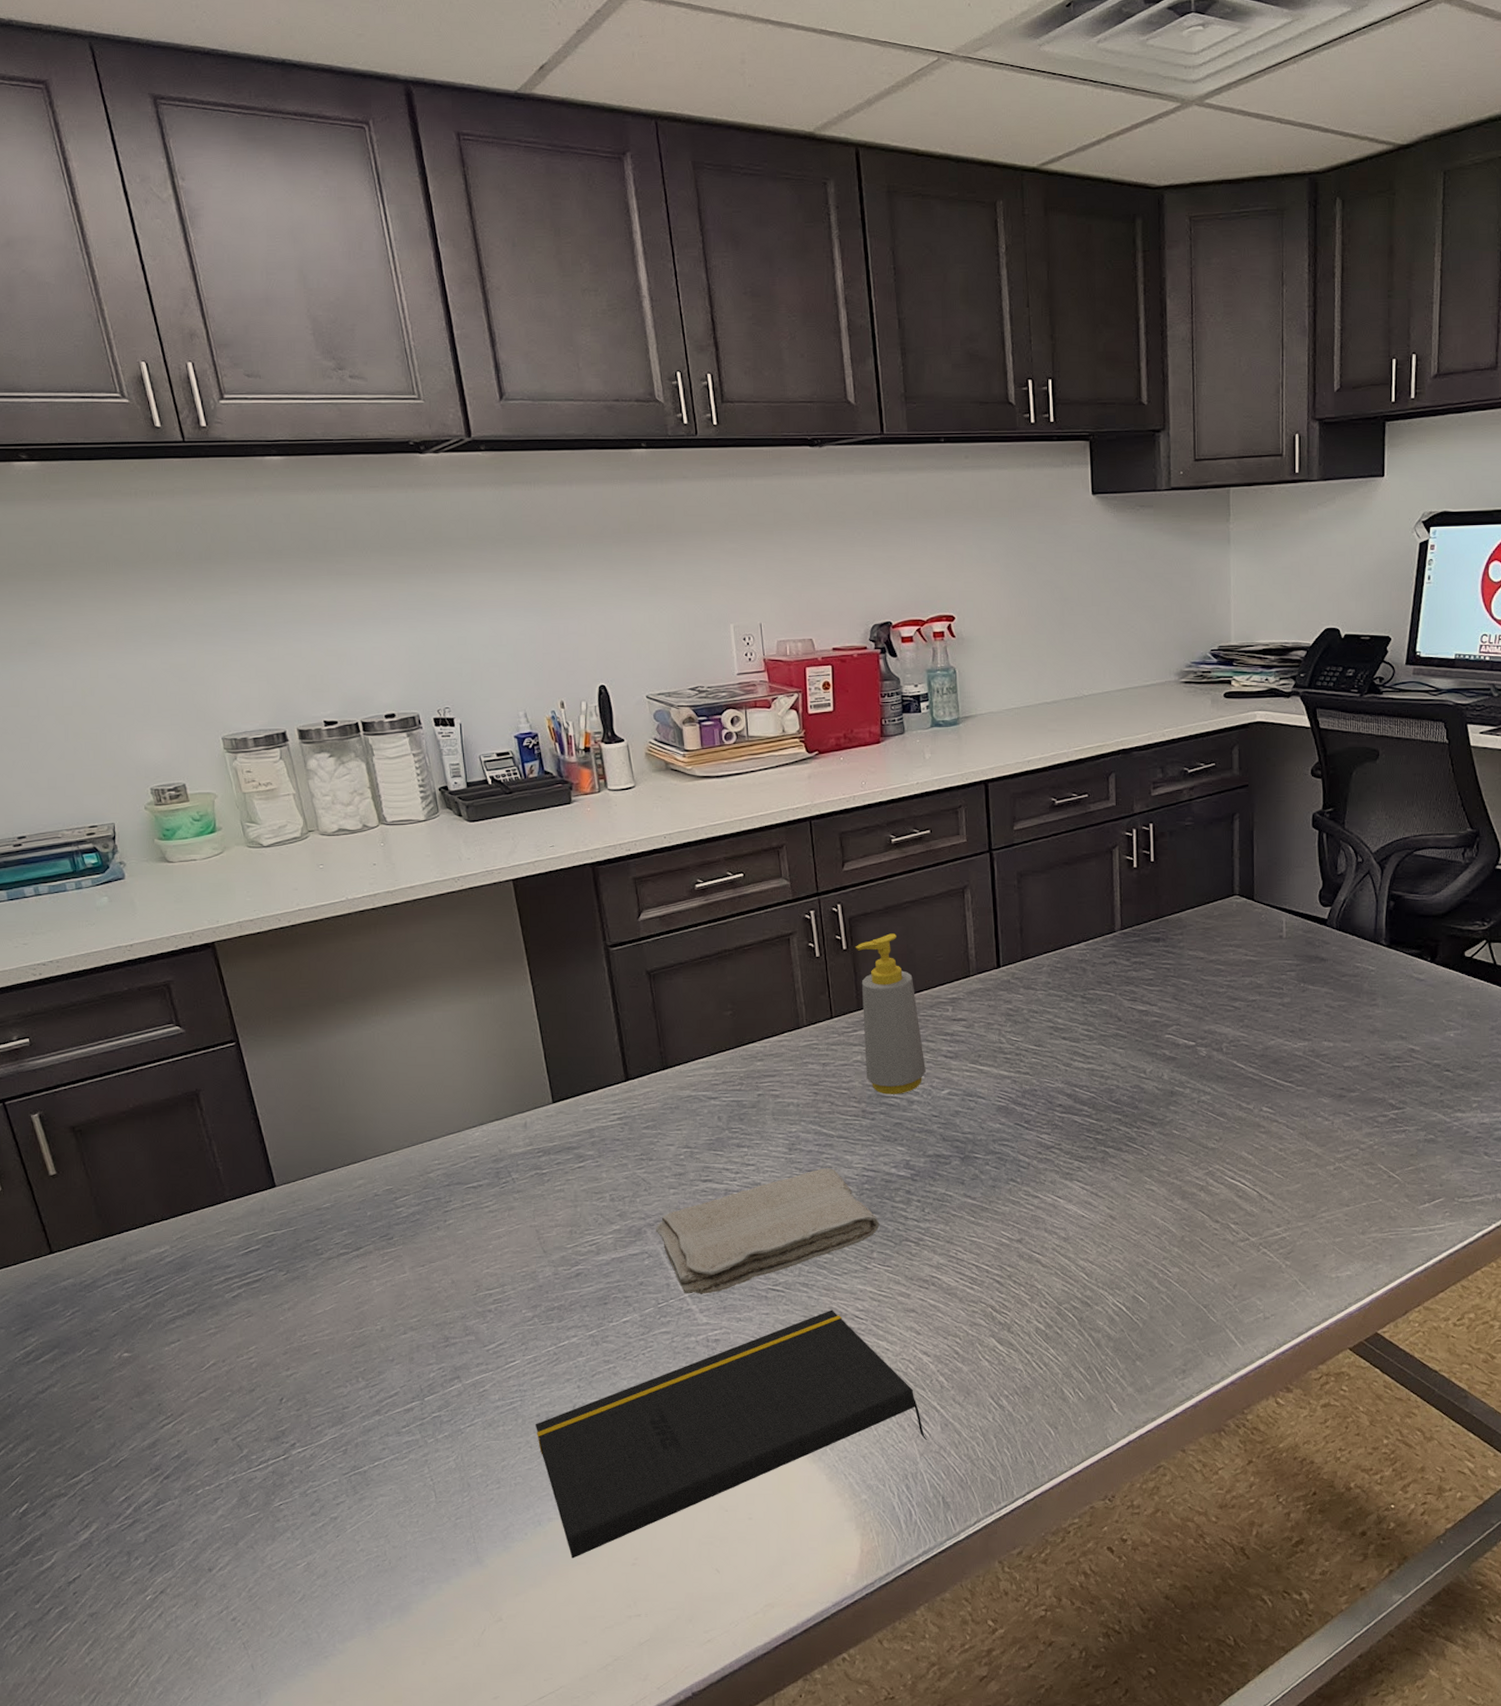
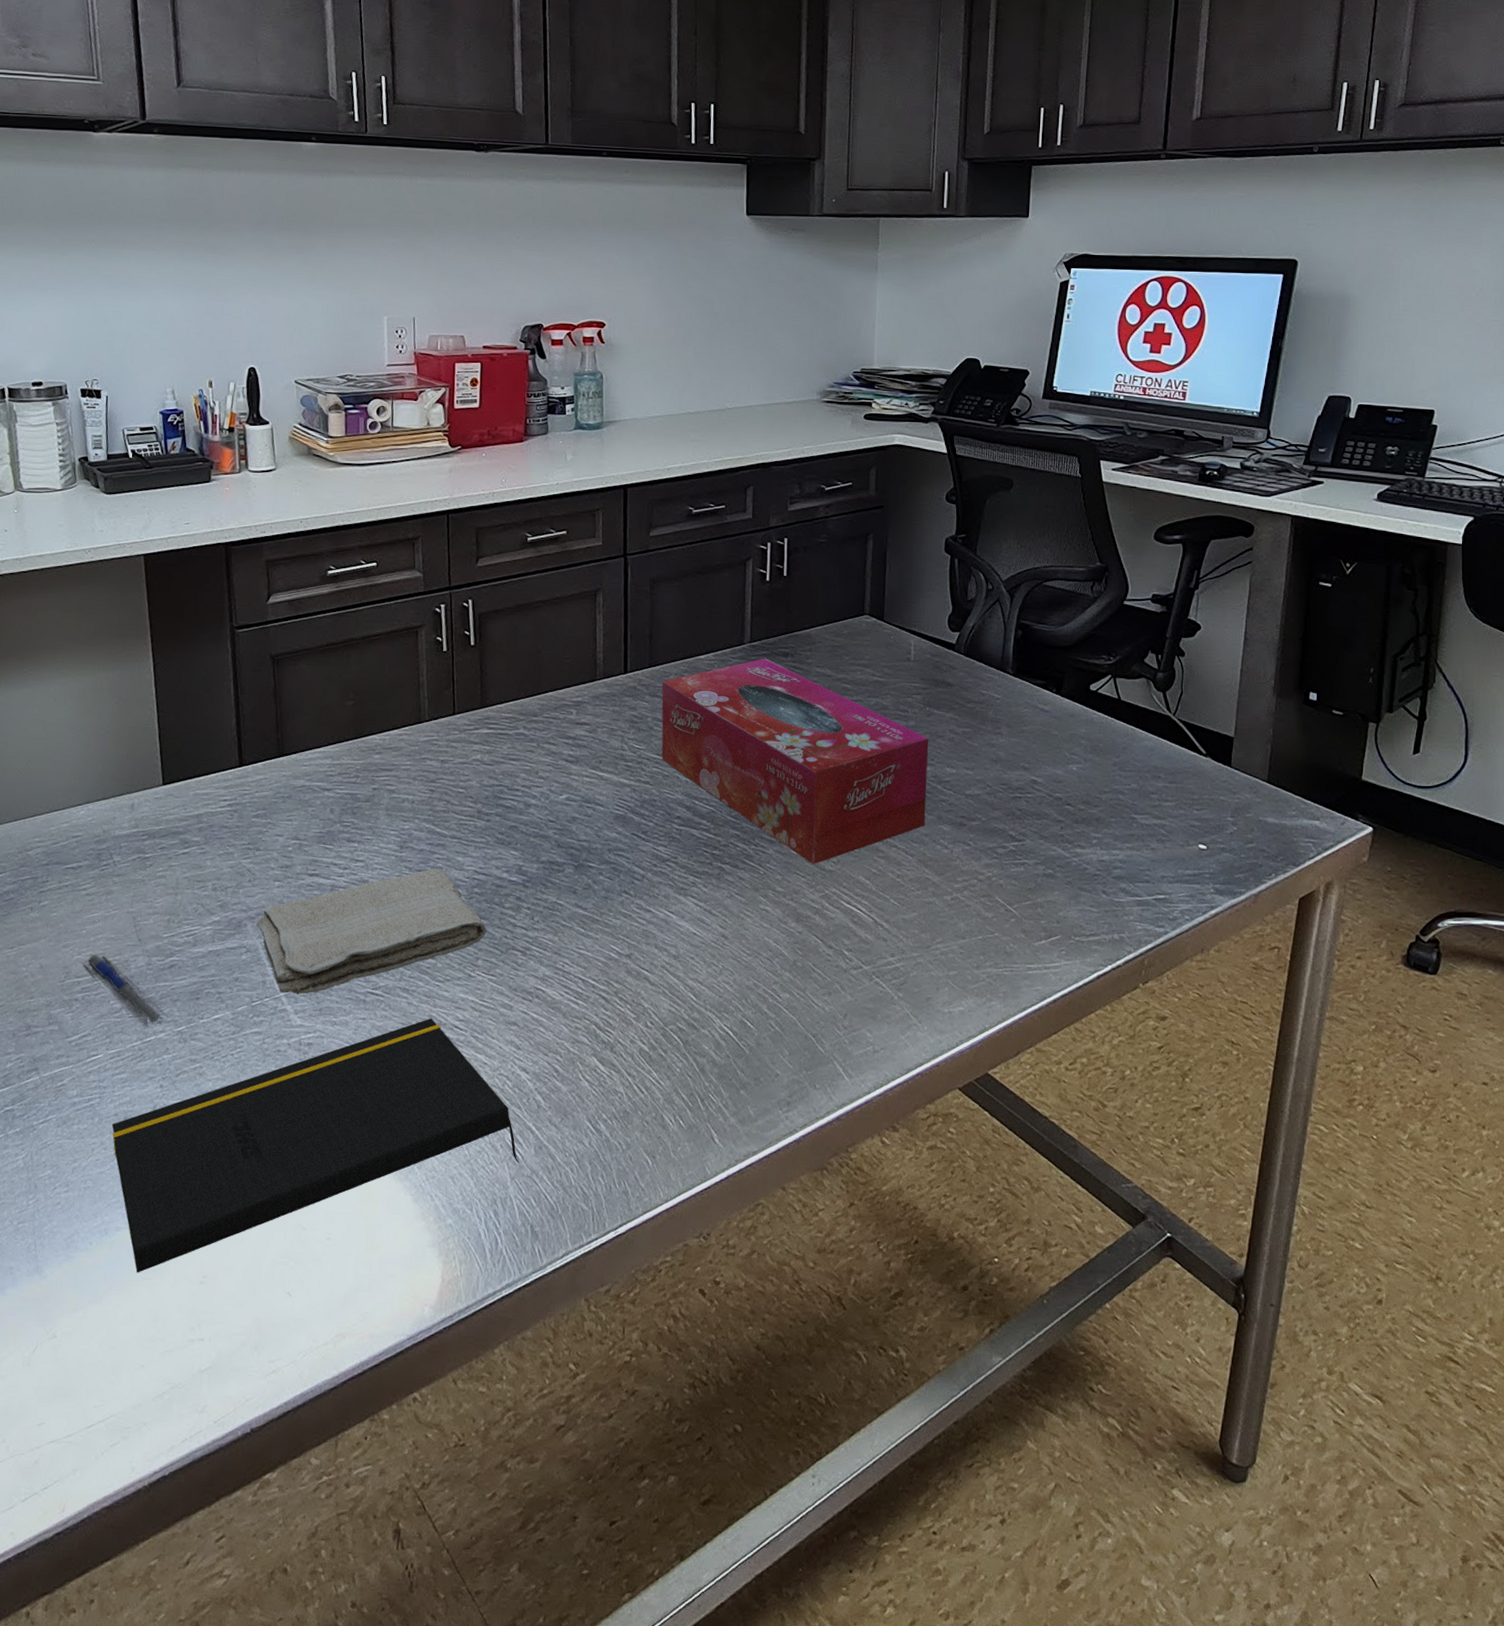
pen: none [493,1267,579,1333] -> present [83,954,169,1028]
soap bottle: present [855,933,926,1094] -> none [483,632,545,797]
tissue box: none [1036,944,1305,1144] -> present [661,658,929,865]

